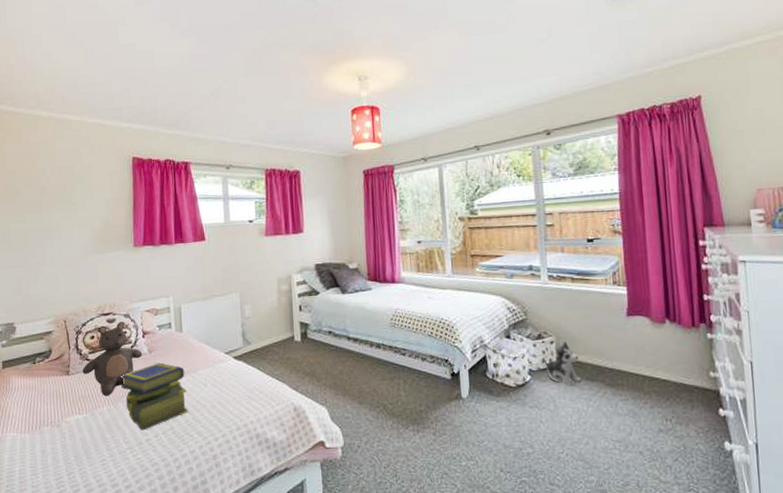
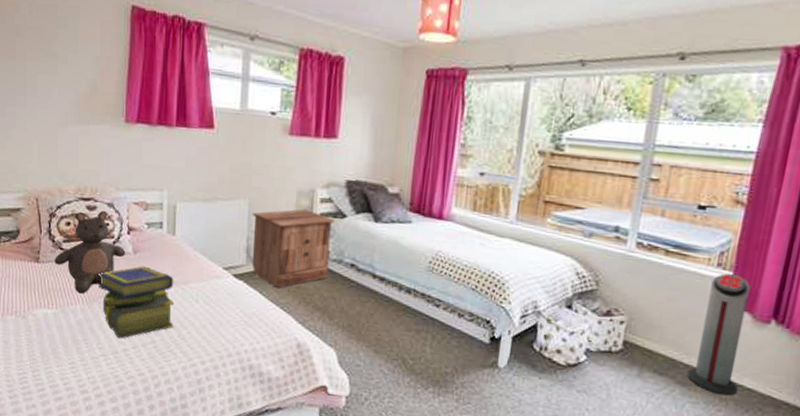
nightstand: none [244,292,311,362] -> present [251,209,335,288]
plush toy: present [542,342,581,386] -> none [605,324,651,376]
air purifier: none [612,288,656,389] -> present [687,273,750,396]

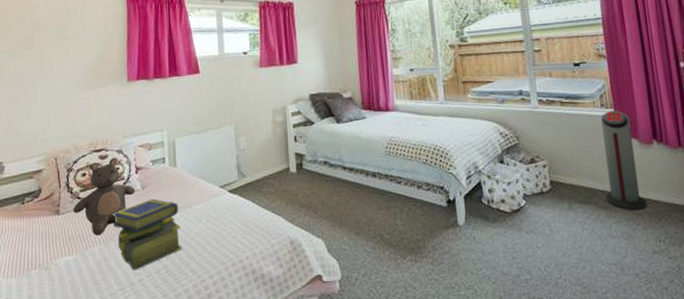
nightstand: present [251,209,335,288] -> none [239,123,307,195]

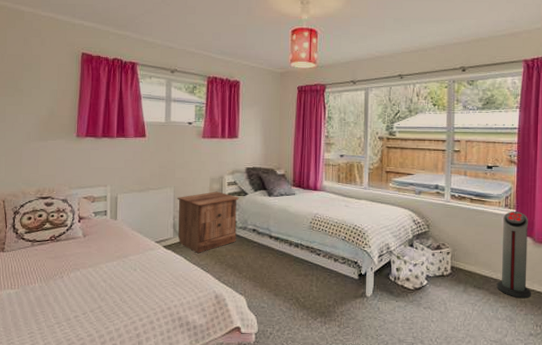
teddy bear: present [73,158,136,236] -> none [17,206,77,274]
stack of books: present [113,198,182,271] -> none [54,246,117,308]
nightstand: none [239,123,307,195] -> present [177,191,239,253]

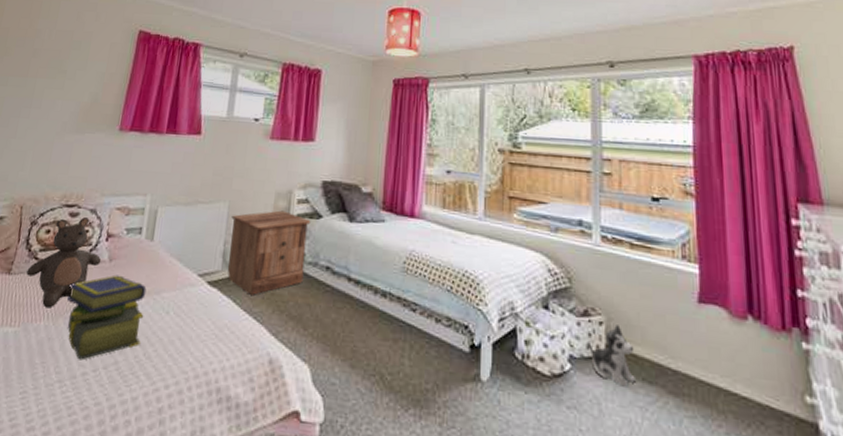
teddy bear: none [17,206,77,274] -> present [26,217,102,308]
stack of books: none [54,246,117,308] -> present [67,275,147,360]
plush toy: none [439,253,470,292] -> present [587,325,635,387]
air purifier: present [496,211,532,299] -> none [677,266,734,407]

